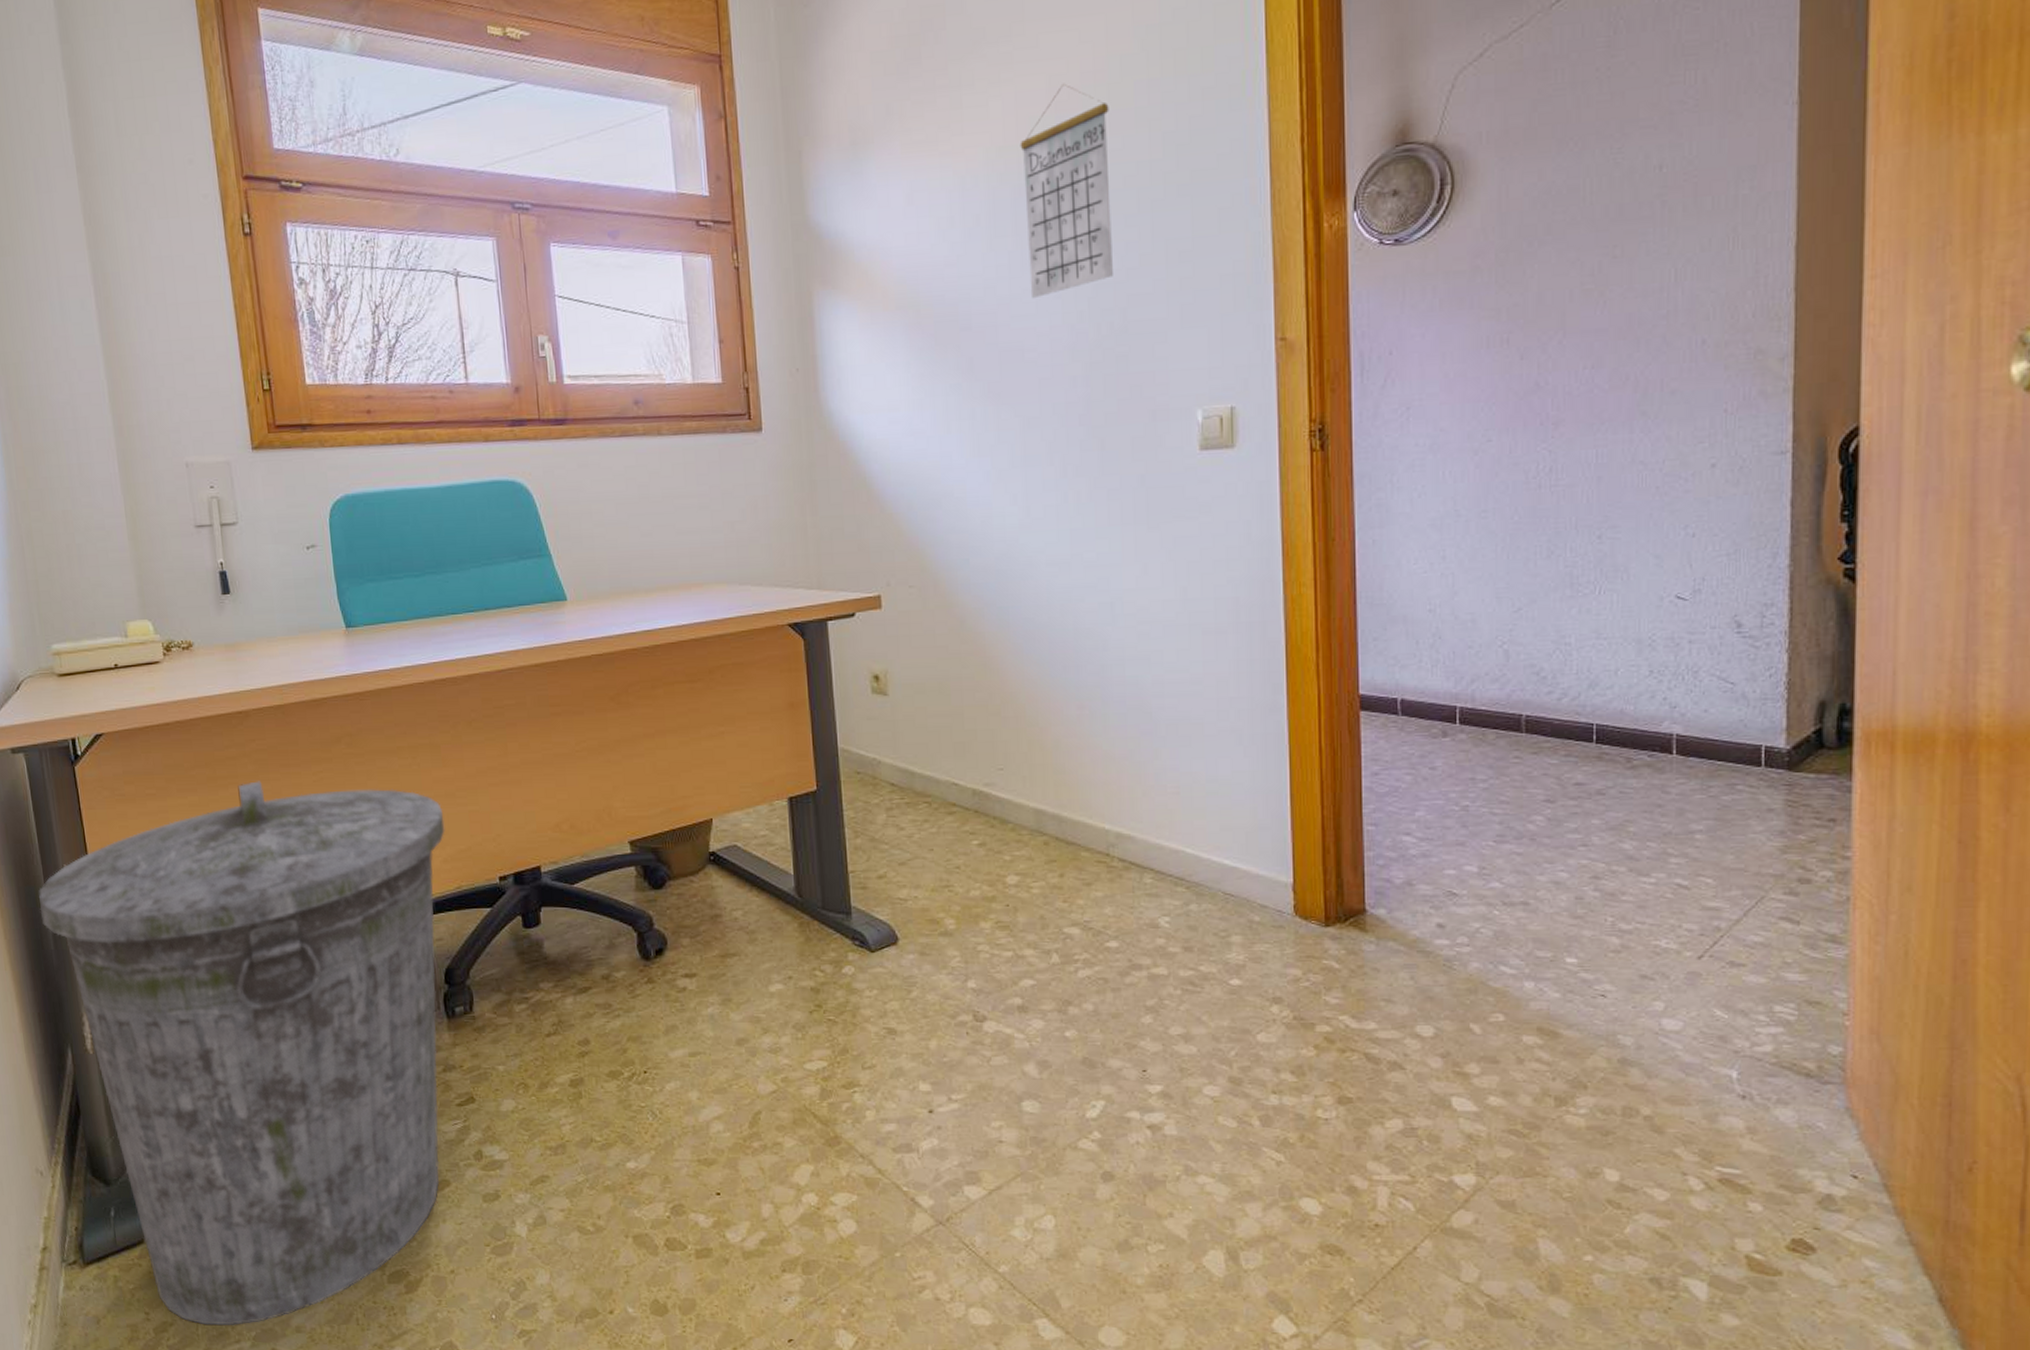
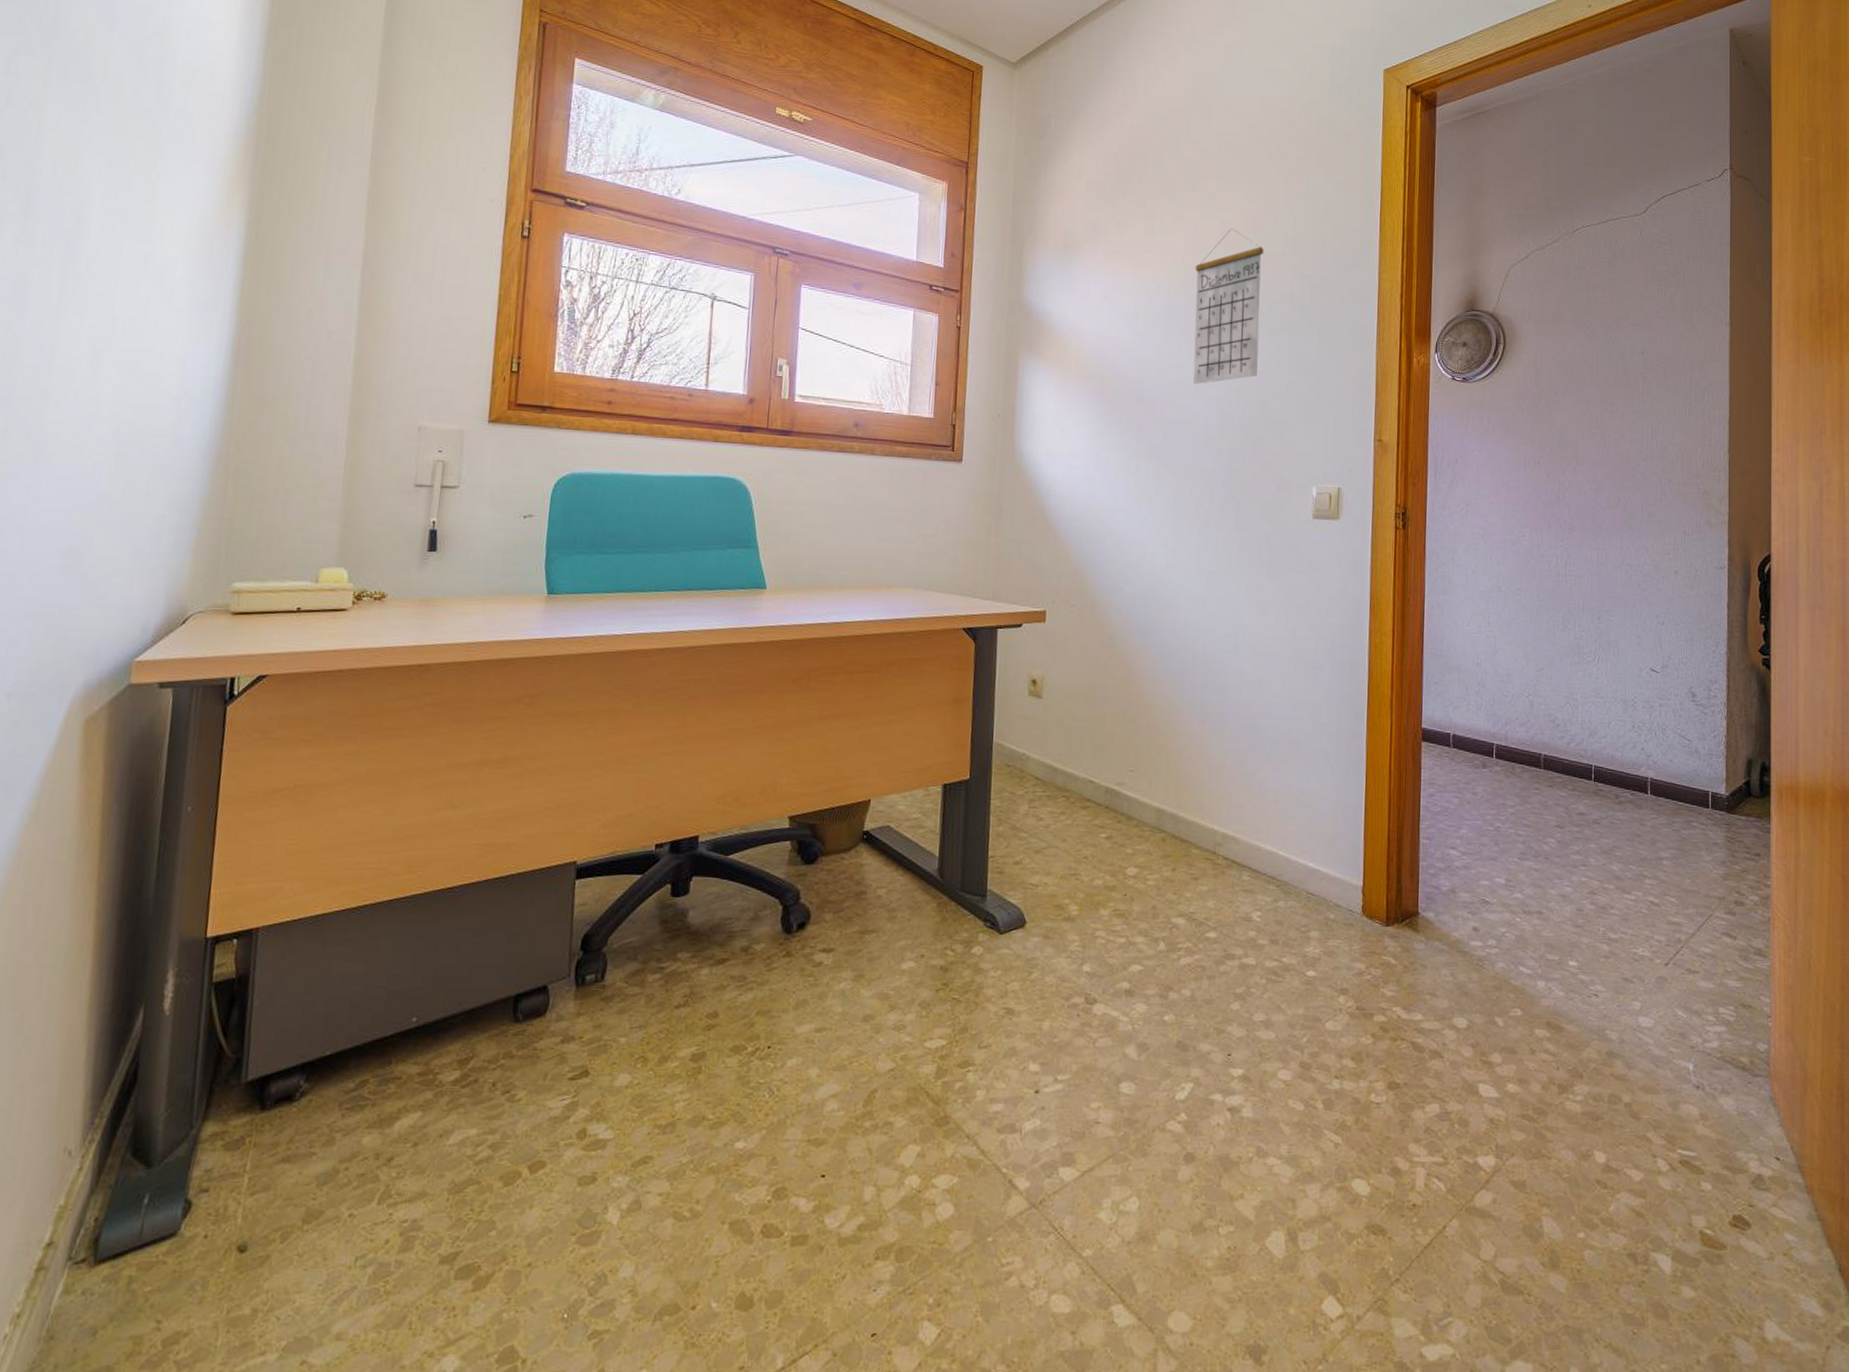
trash can: present [39,781,445,1326] -> none [147,734,611,1335]

